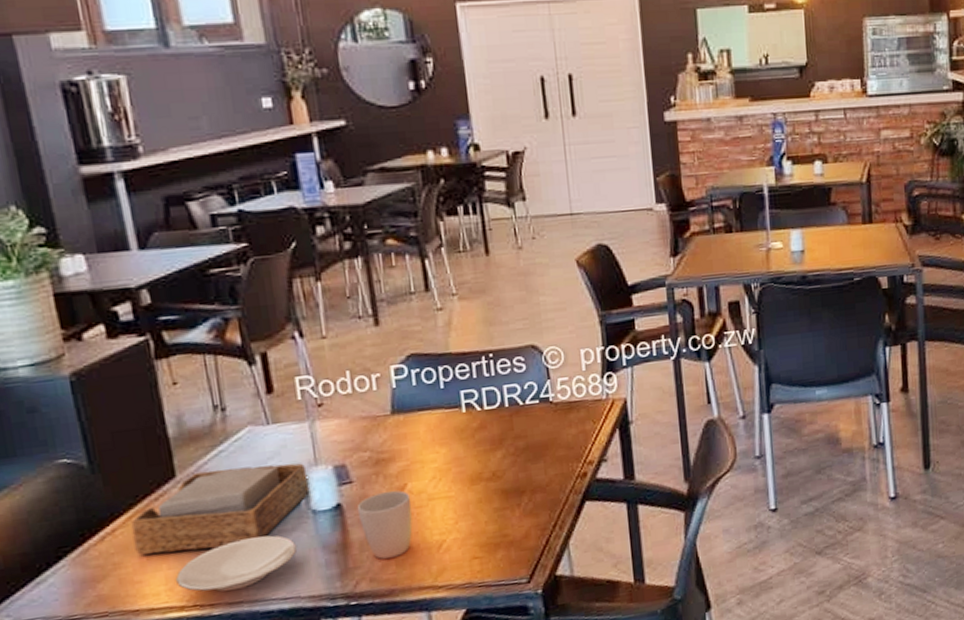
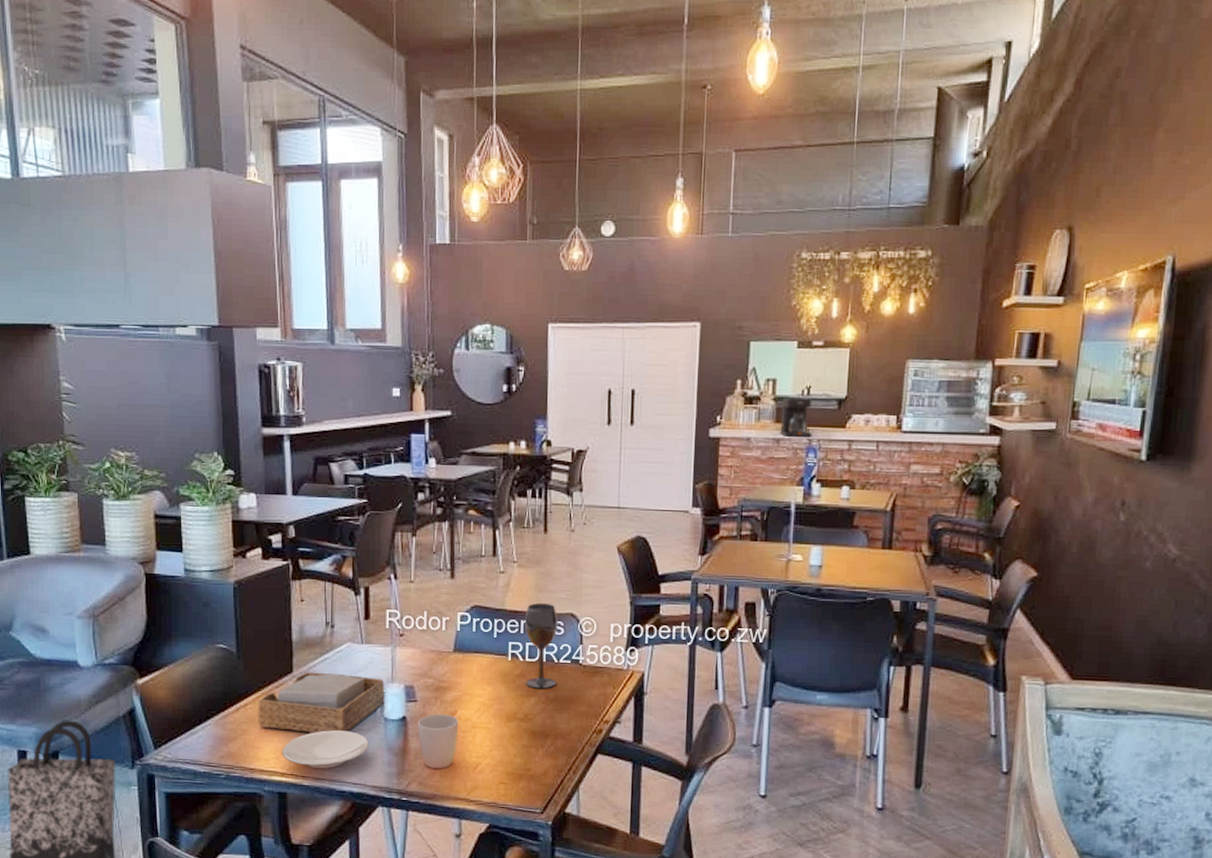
wine glass: none [475,338,526,440] -> present [525,603,559,689]
coffee maker: none [739,68,776,113] -> present [780,397,813,437]

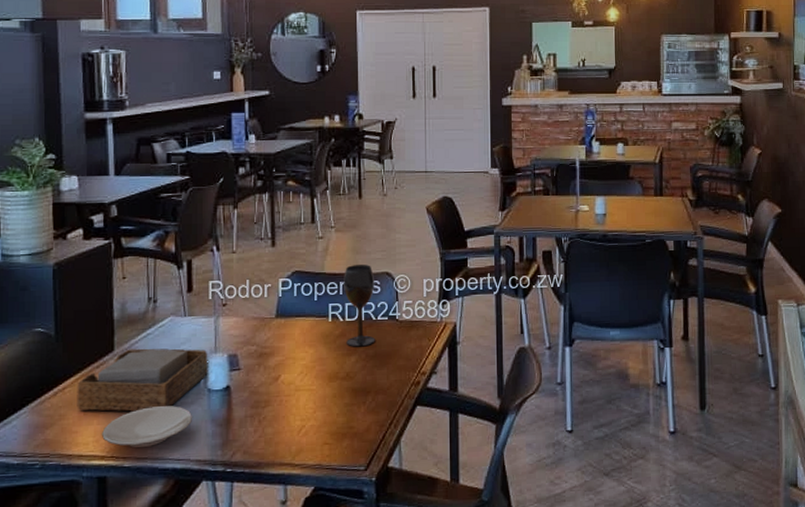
cup: present [417,714,459,769] -> none [241,380,282,436]
coffee maker: present [780,397,813,437] -> none [562,69,589,103]

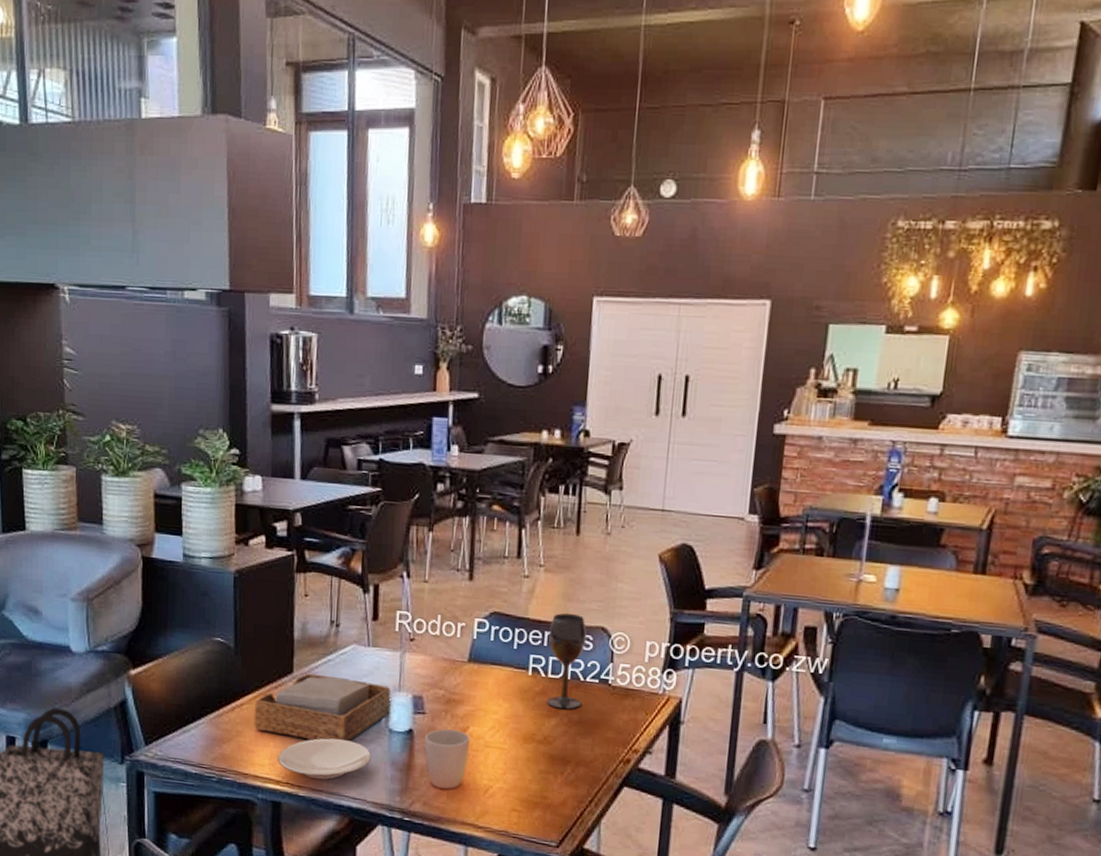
cup: none [241,380,282,436] -> present [424,729,470,789]

